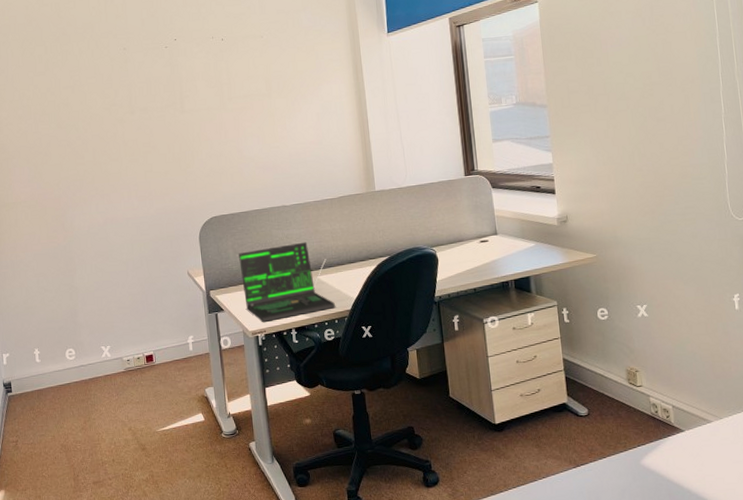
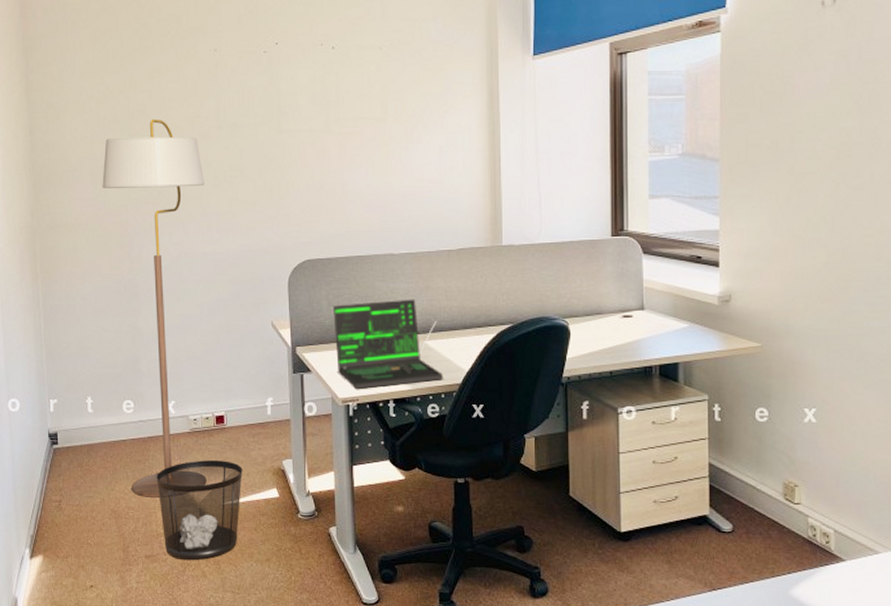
floor lamp: none [36,109,142,431] -> present [102,119,207,498]
waste bin: none [98,393,172,483] -> present [156,460,243,560]

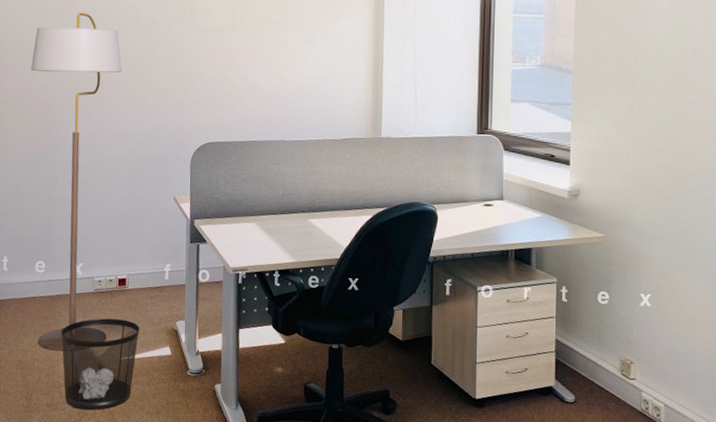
laptop: present [333,299,444,389] -> none [229,181,325,260]

